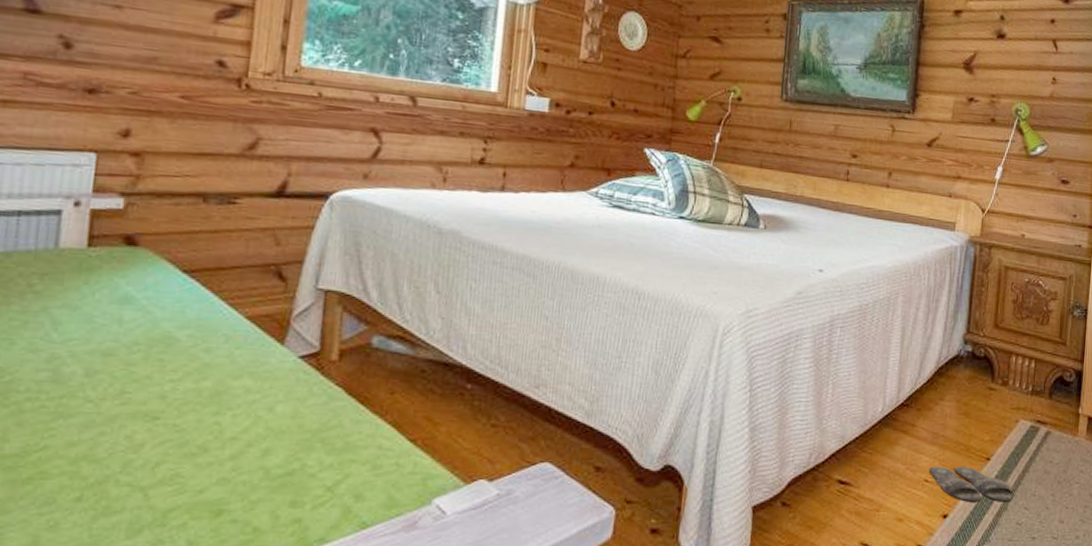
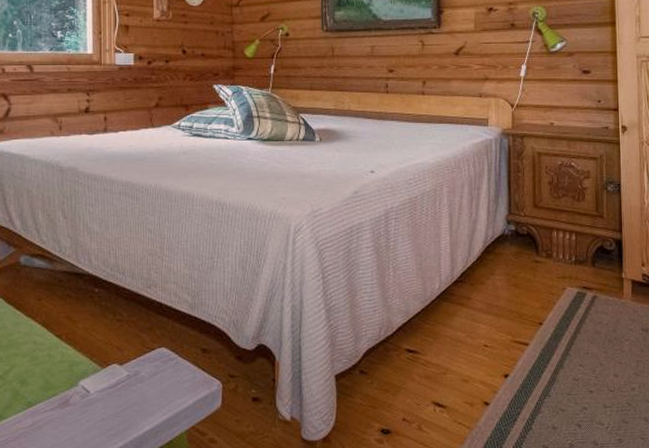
slippers: present [929,466,1013,502] -> none [487,331,567,363]

